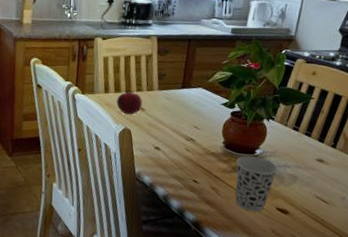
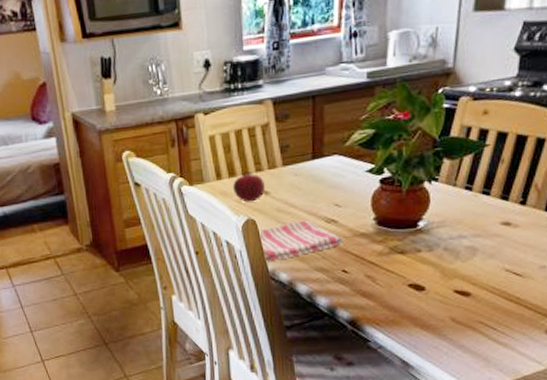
dish towel: none [132,135,198,166] -> present [259,220,344,262]
cup: present [235,156,278,212] -> none [394,230,450,299]

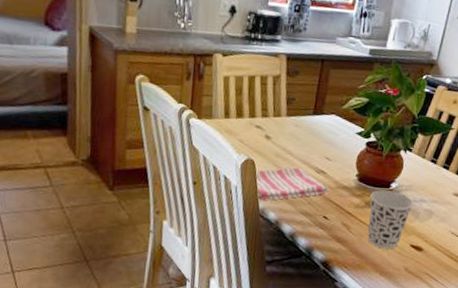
fruit: present [233,171,265,203] -> none [238,114,268,144]
cup: none [394,230,450,299] -> present [368,190,413,249]

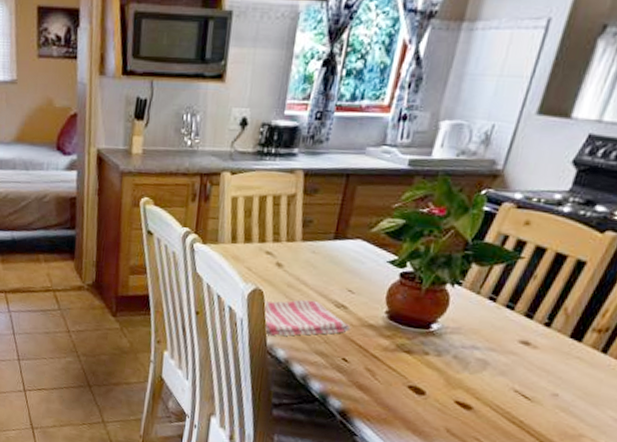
cup: present [368,190,413,249] -> none [398,331,461,404]

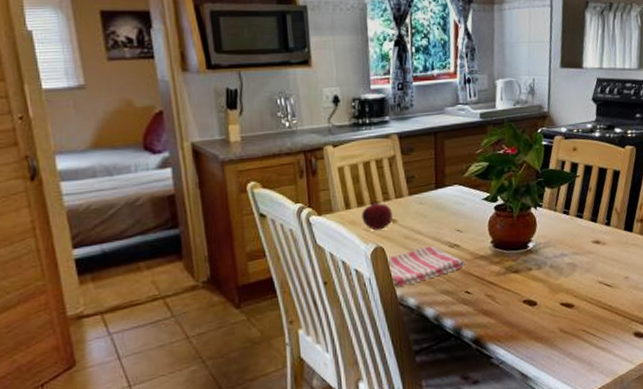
fruit: none [246,239,280,272] -> present [362,201,392,231]

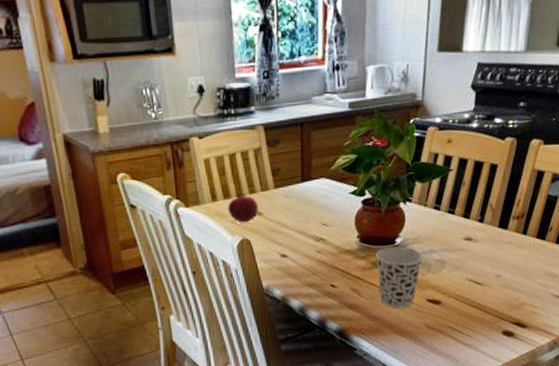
dish towel: present [387,246,466,288] -> none [254,239,332,280]
cup: none [509,251,554,314] -> present [375,246,422,309]

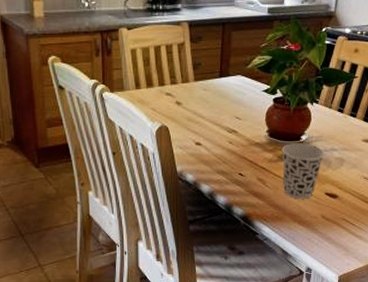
fruit: present [228,193,258,223] -> none [150,83,178,111]

